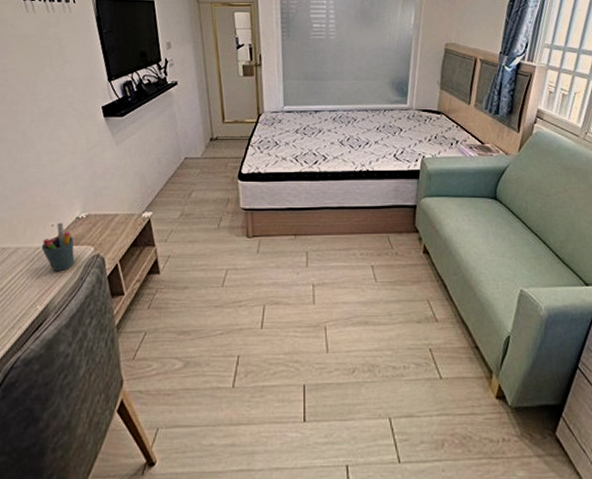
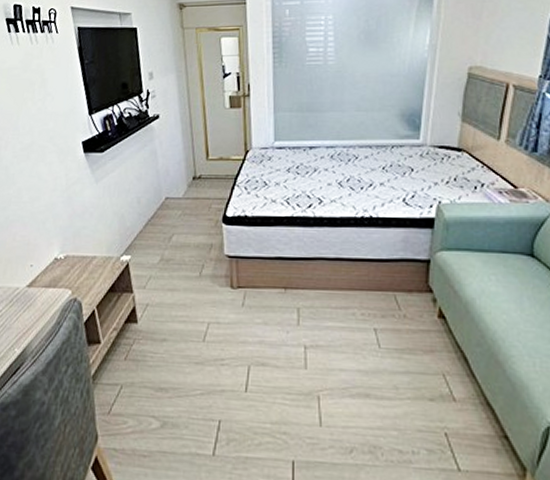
pen holder: present [41,222,75,272] -> none [20,262,52,315]

